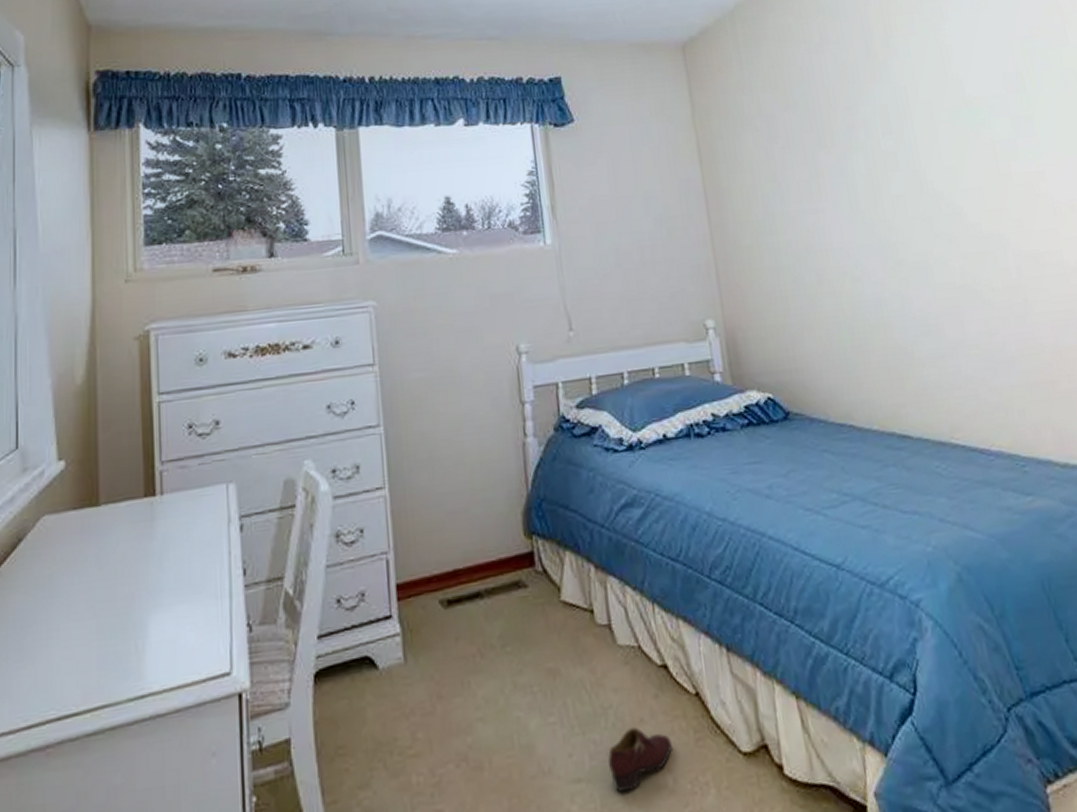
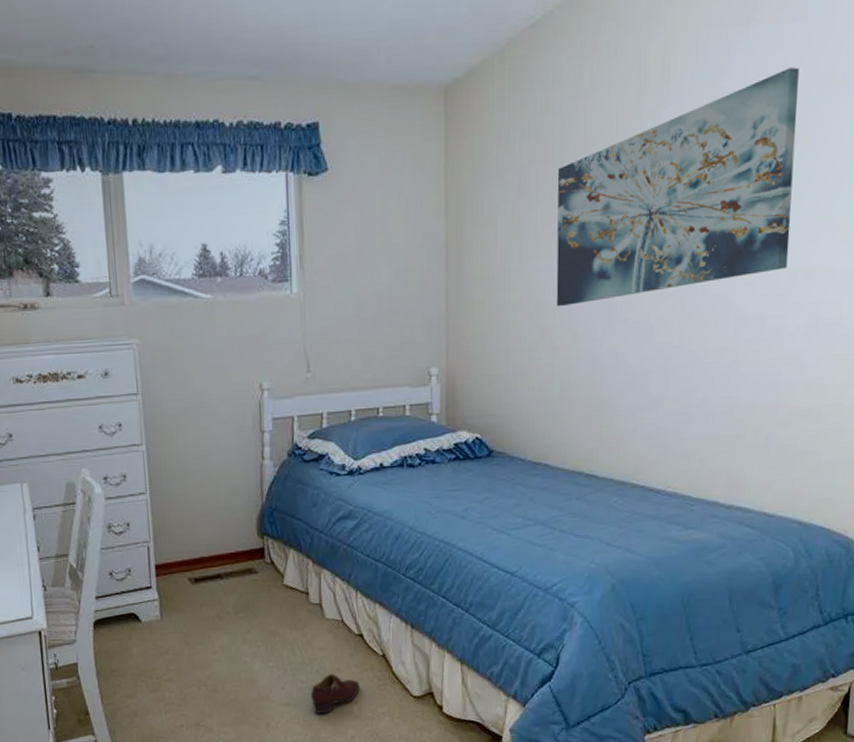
wall art: none [804,24,1050,250] -> present [556,67,799,307]

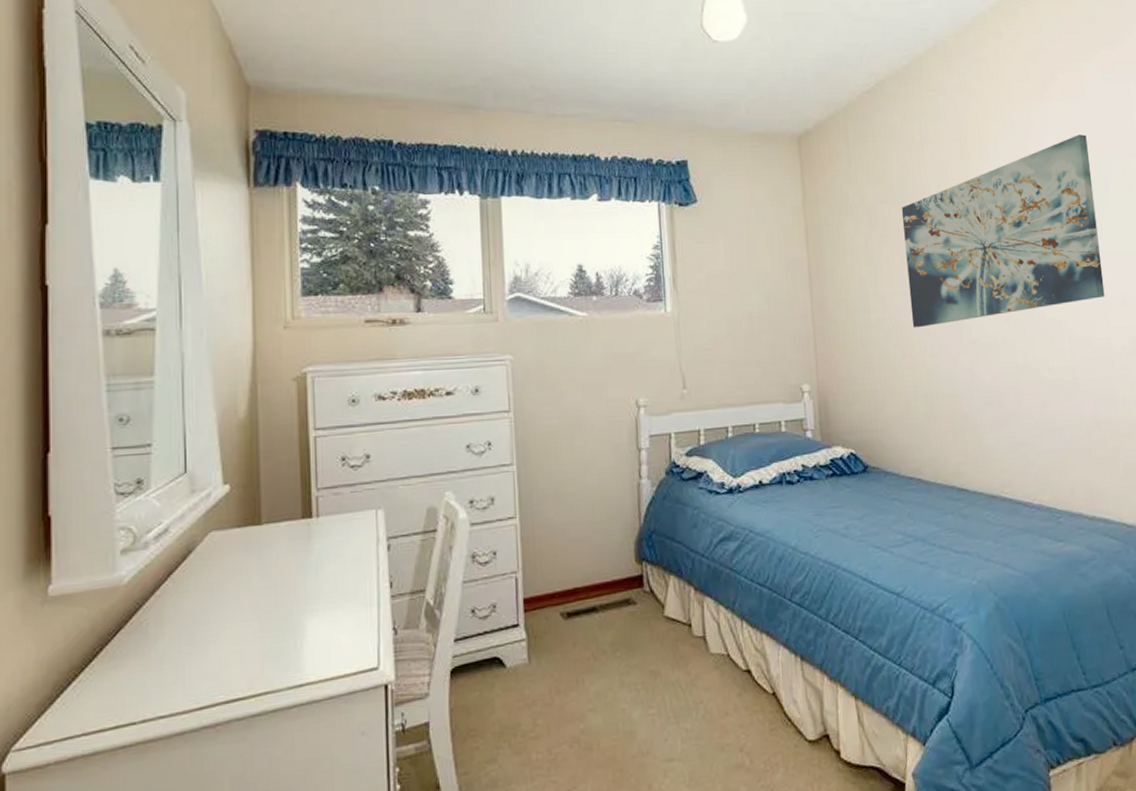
shoe: present [311,673,360,714] -> none [697,718,750,769]

